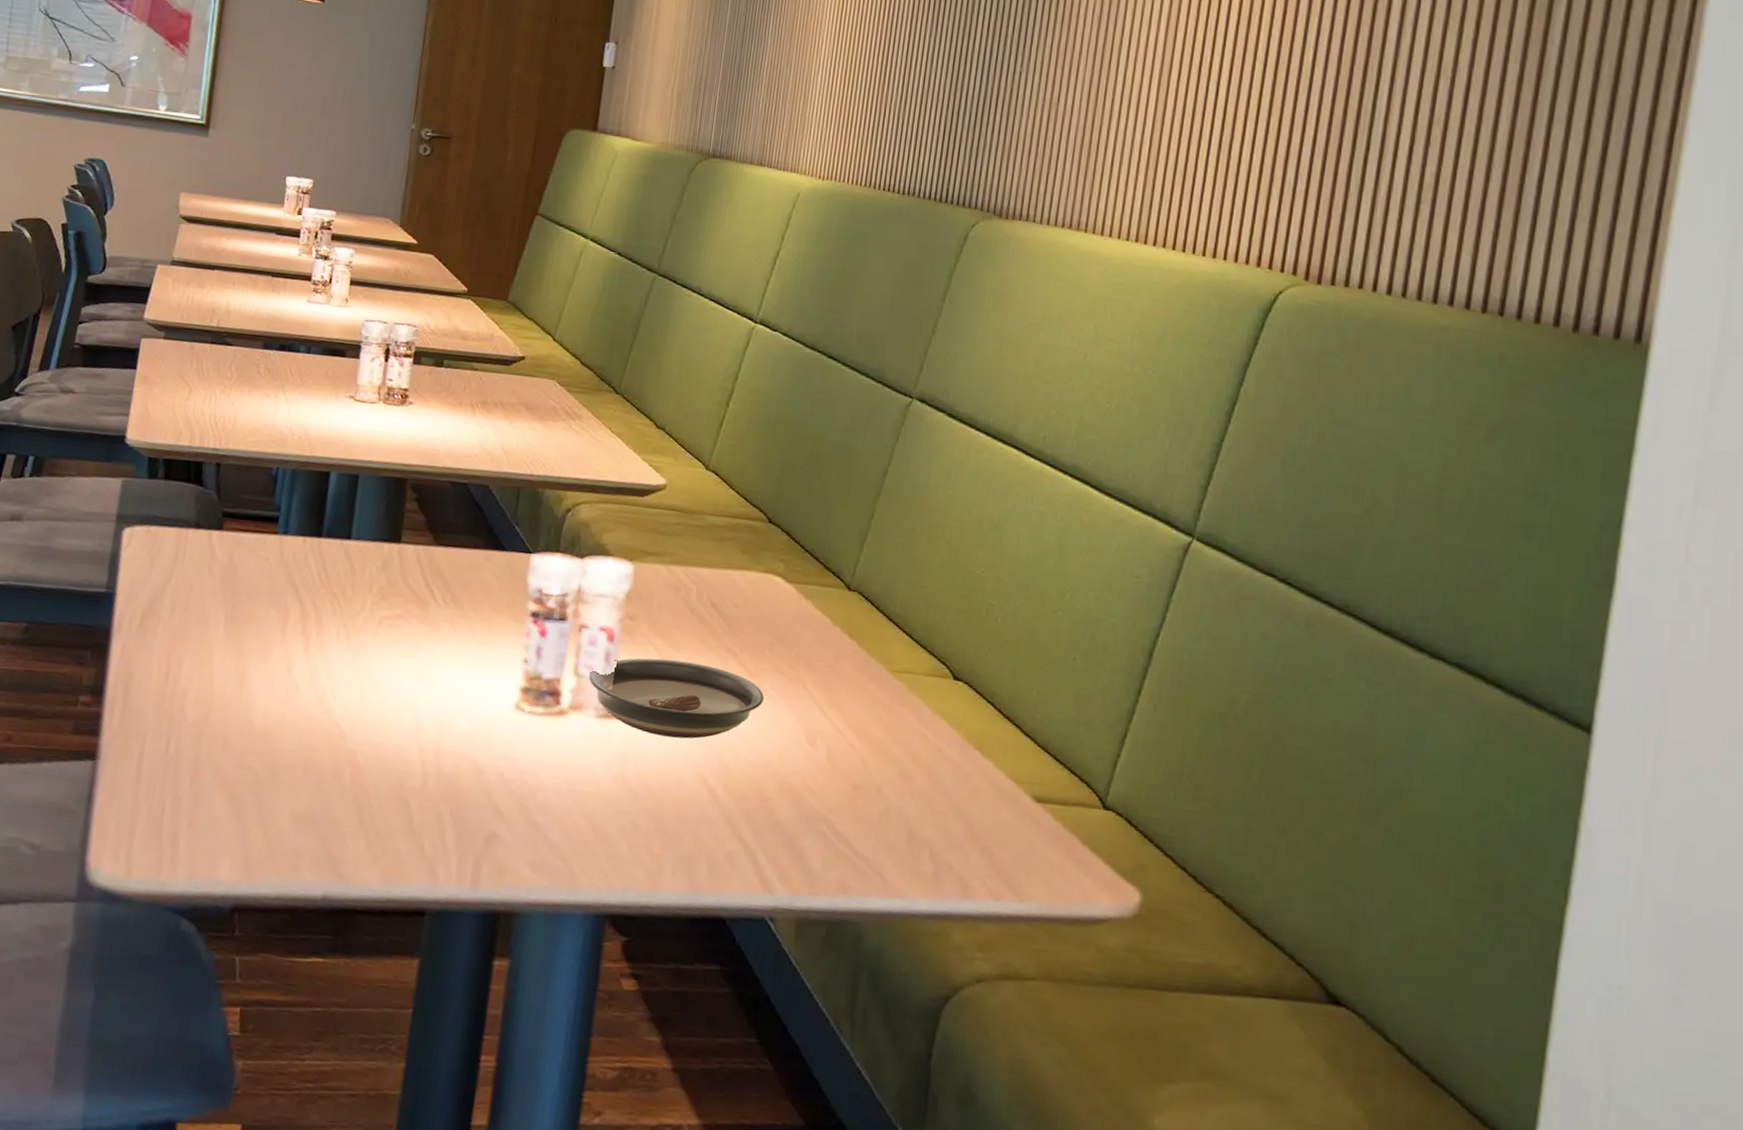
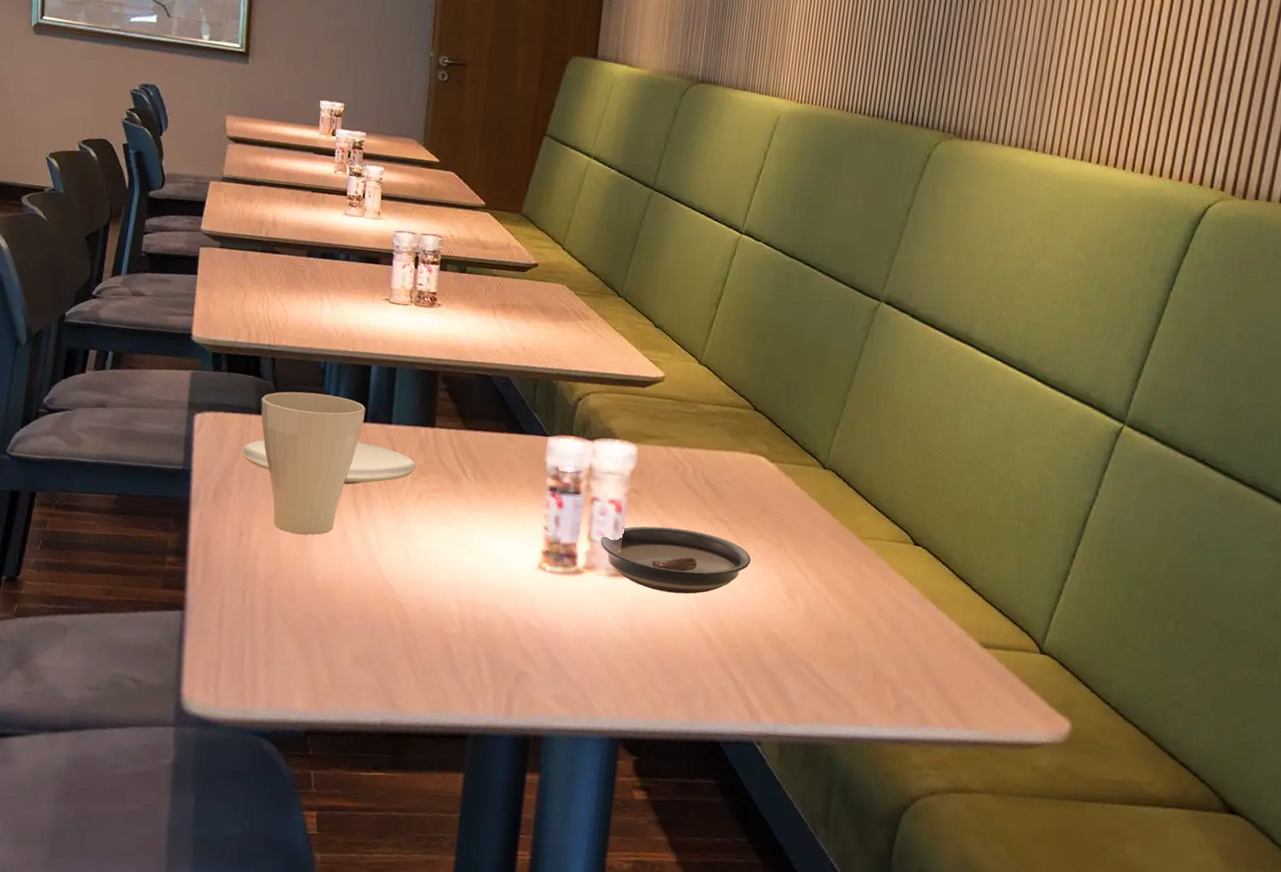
plate: none [175,558,378,610] -> present [242,440,417,485]
cup: none [199,502,322,670] -> present [261,391,366,535]

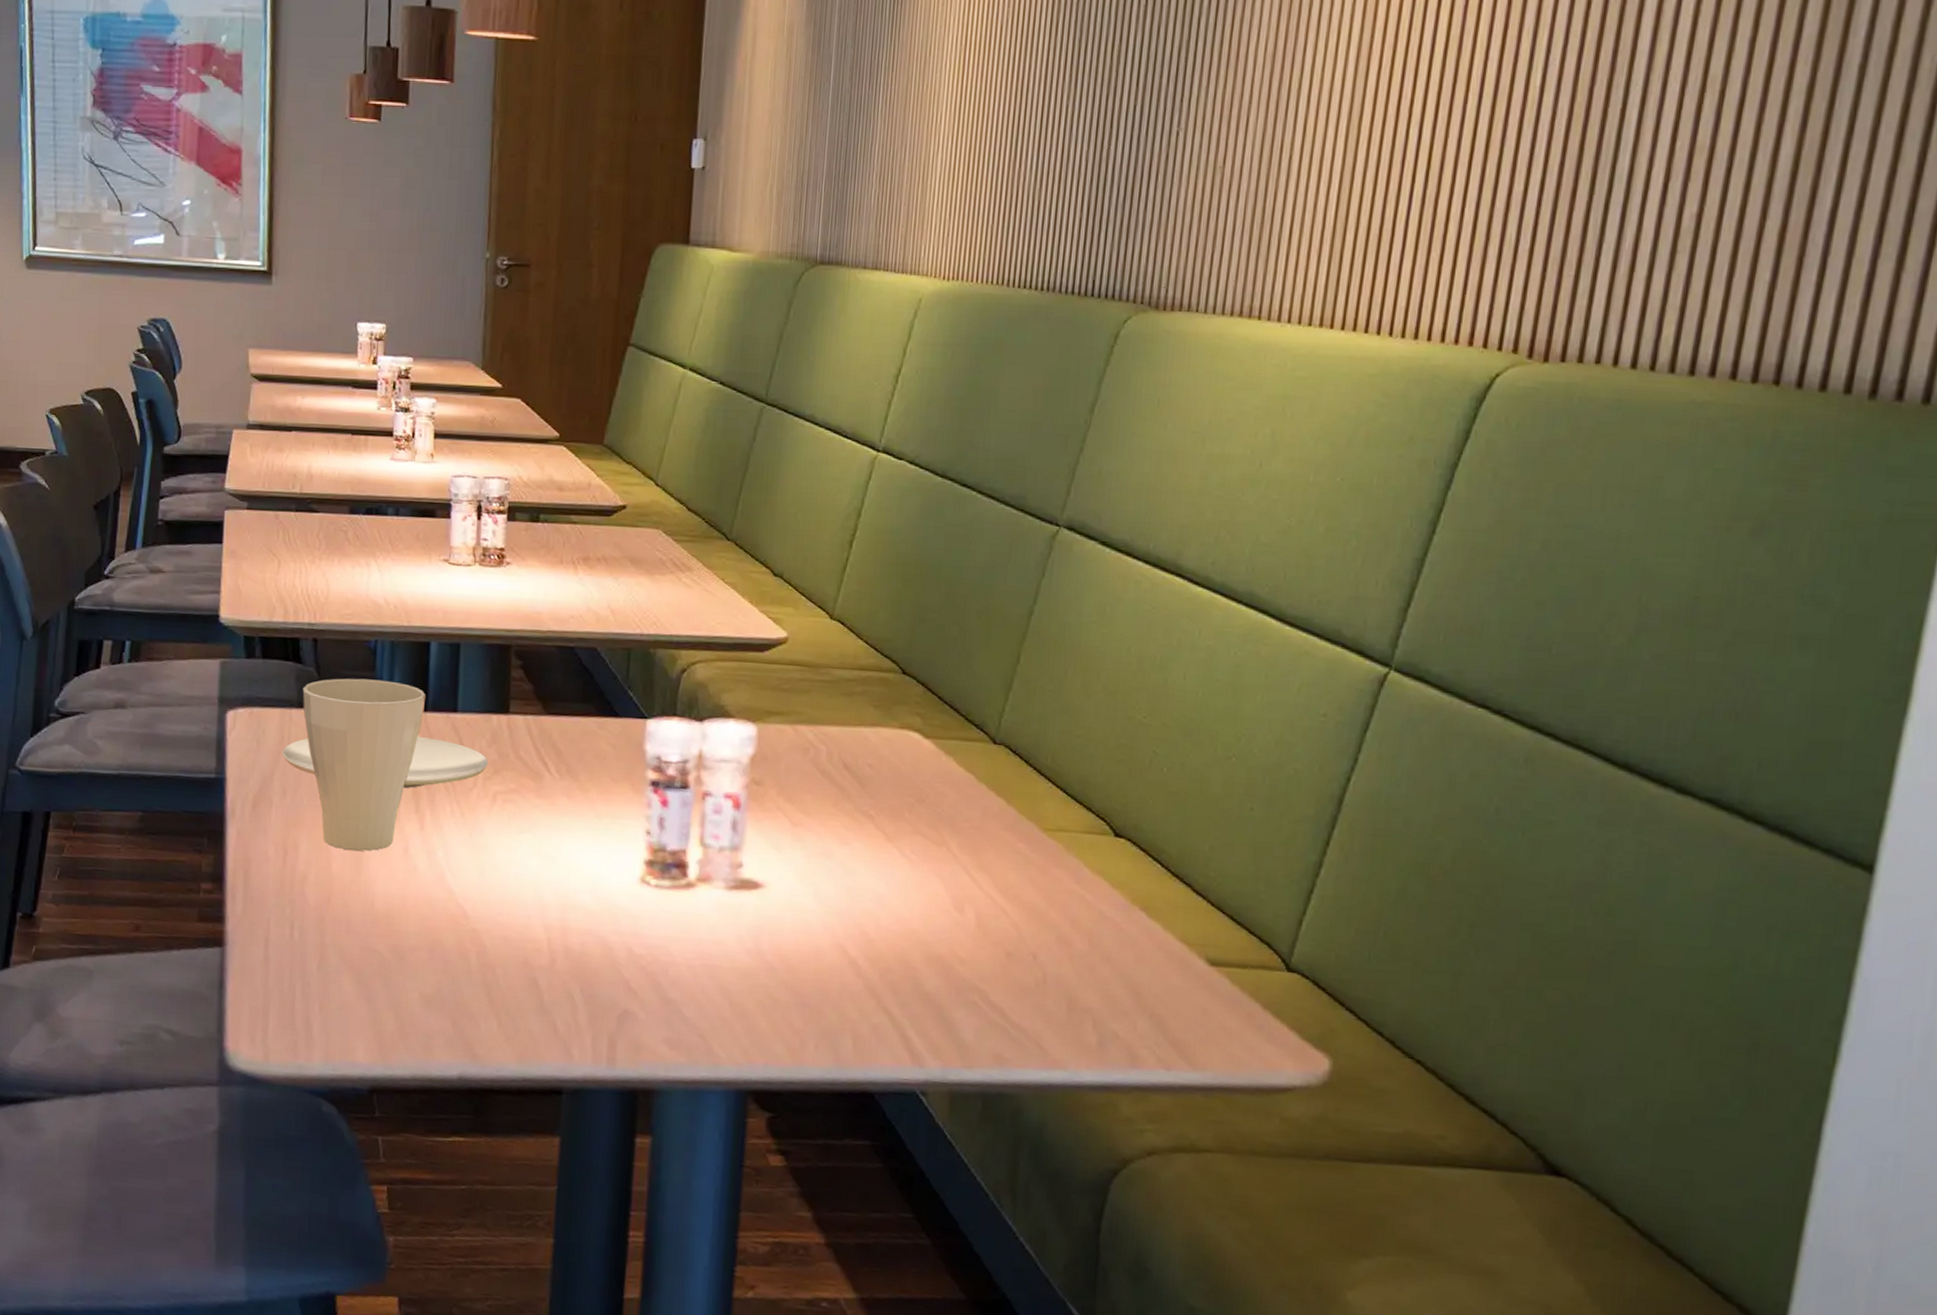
saucer: present [600,526,751,594] -> none [716,825,906,909]

